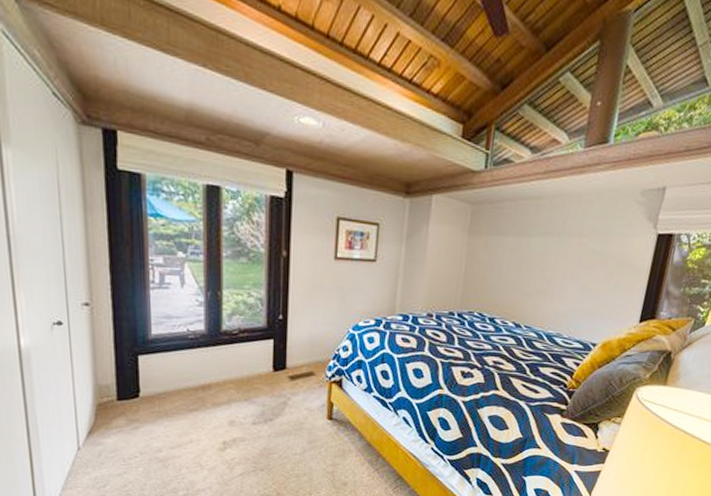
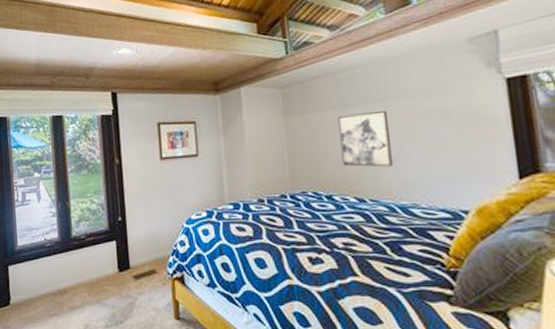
wall art: none [510,243,560,299] -> present [337,111,393,167]

